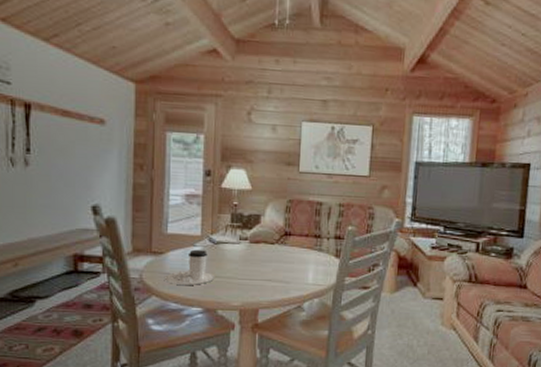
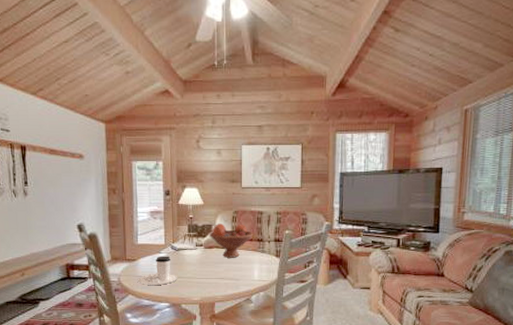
fruit bowl: none [257,214,310,256] -> present [210,224,254,258]

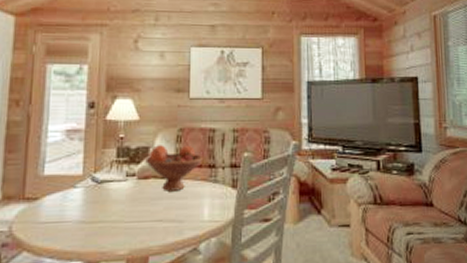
coffee cup: present [138,256,178,285] -> none [39,191,99,235]

